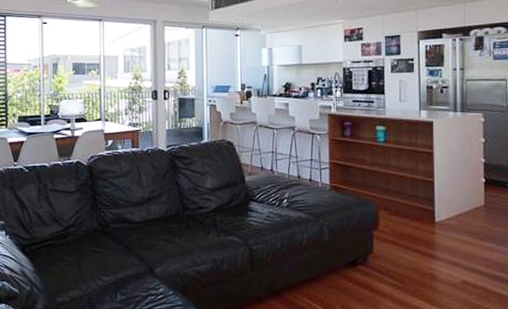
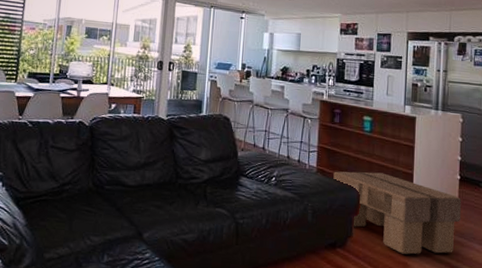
footstool: none [348,183,489,265] -> present [333,171,462,255]

